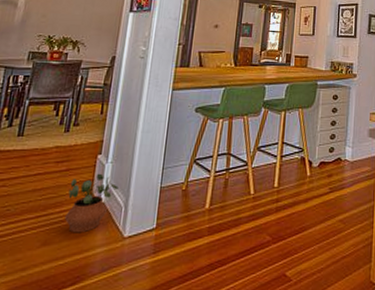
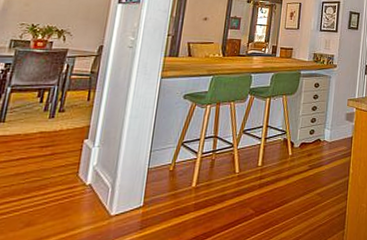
potted plant: present [65,173,120,233] -> none [49,157,107,214]

